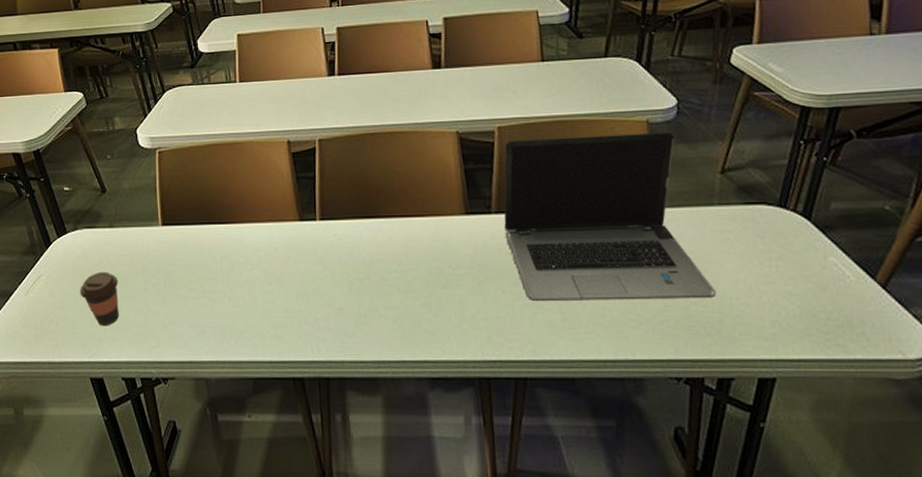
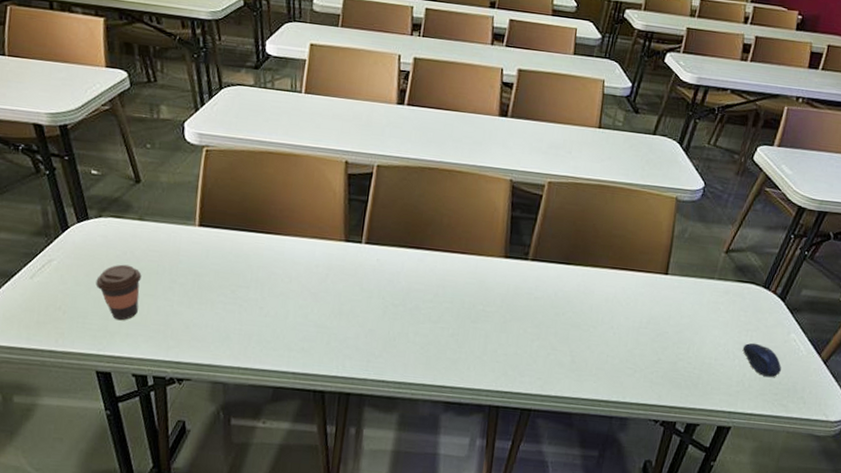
laptop computer: present [504,131,717,302] -> none [536,196,701,357]
computer mouse: none [770,273,826,313] -> present [743,343,781,378]

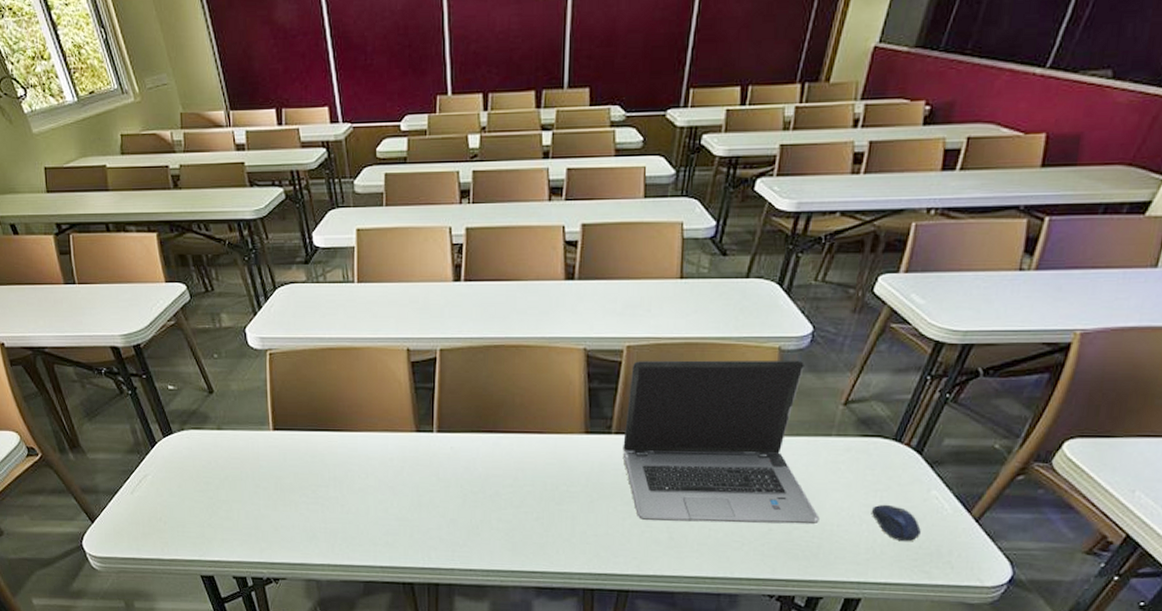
coffee cup: present [96,264,142,321] -> none [188,473,229,527]
laptop computer: none [536,196,701,357] -> present [622,360,820,525]

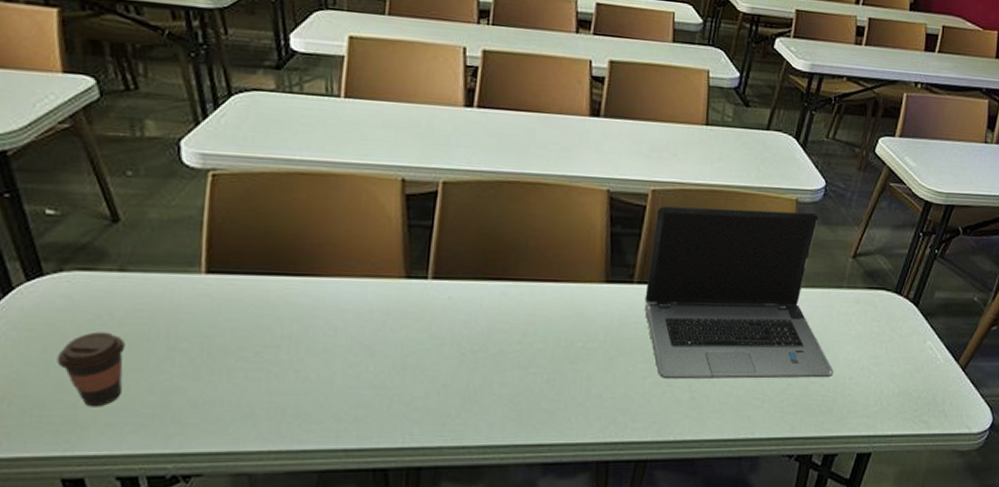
coffee cup: none [188,473,229,527] -> present [57,331,126,407]
computer mouse: present [872,504,921,542] -> none [879,355,919,393]

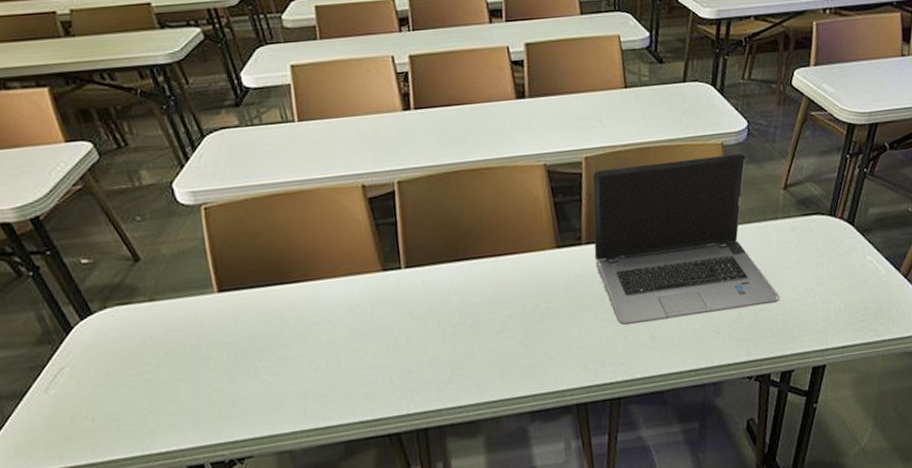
coffee cup: present [57,331,126,407] -> none [119,352,175,414]

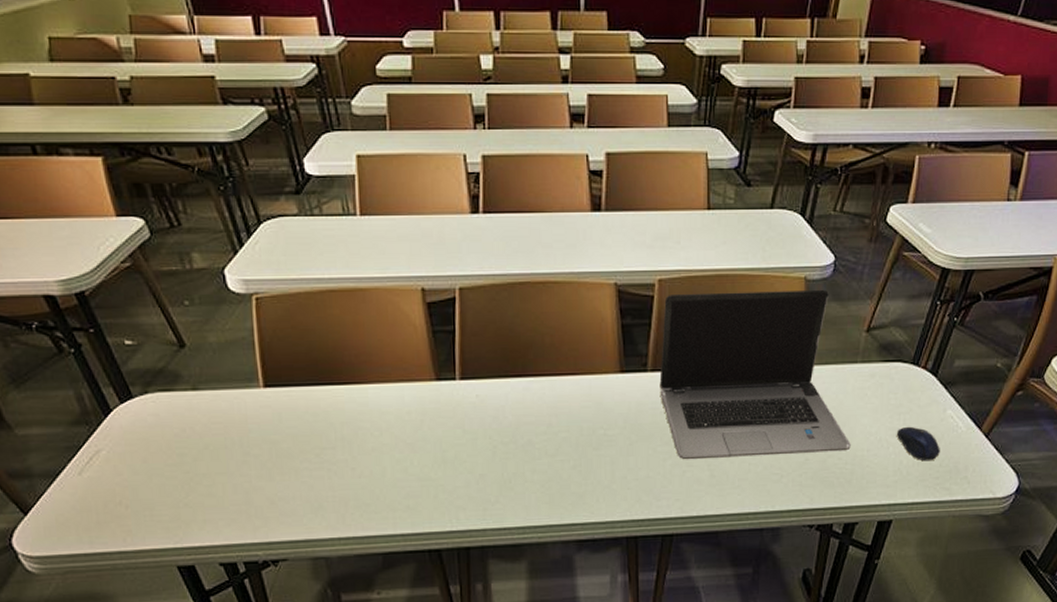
computer mouse: none [822,274,864,306] -> present [897,426,940,462]

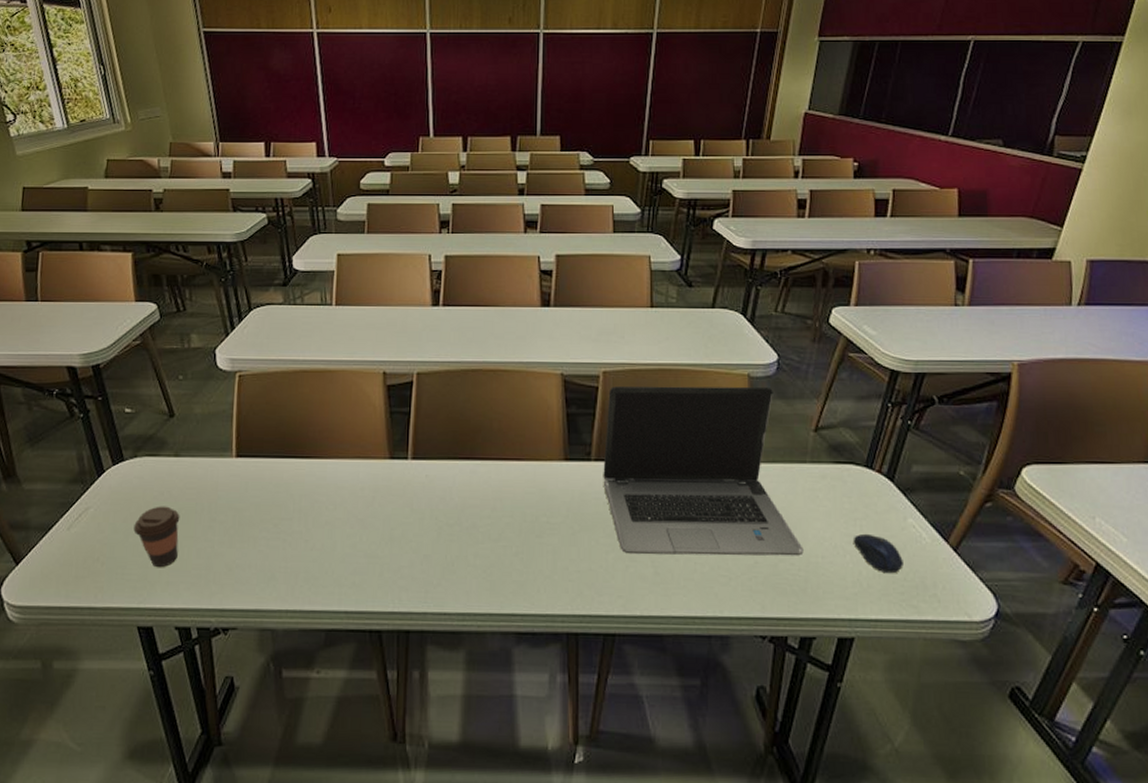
coffee cup: none [156,443,212,507] -> present [133,506,180,568]

